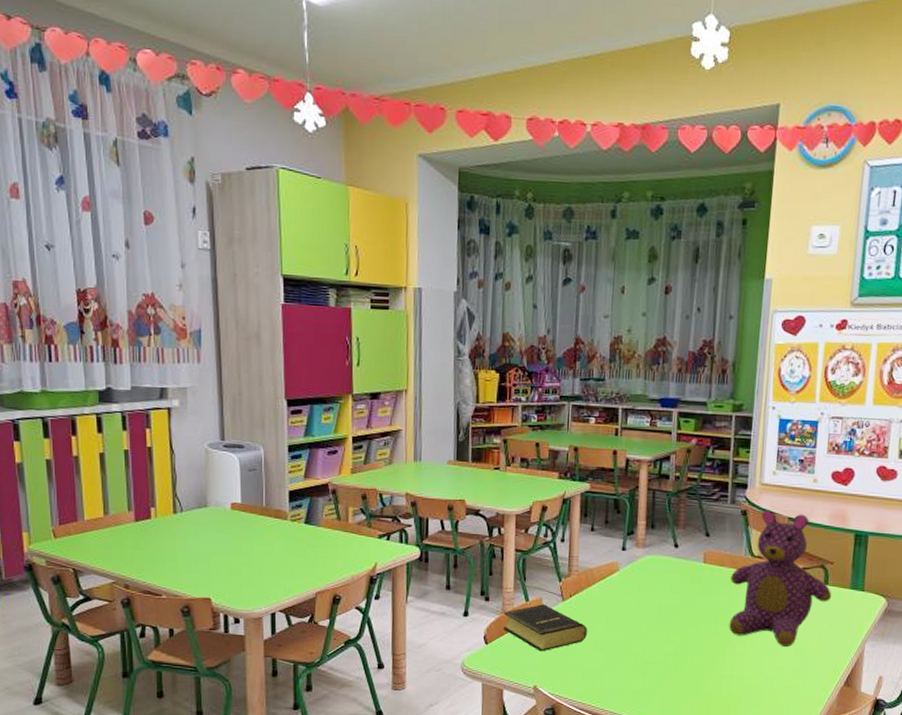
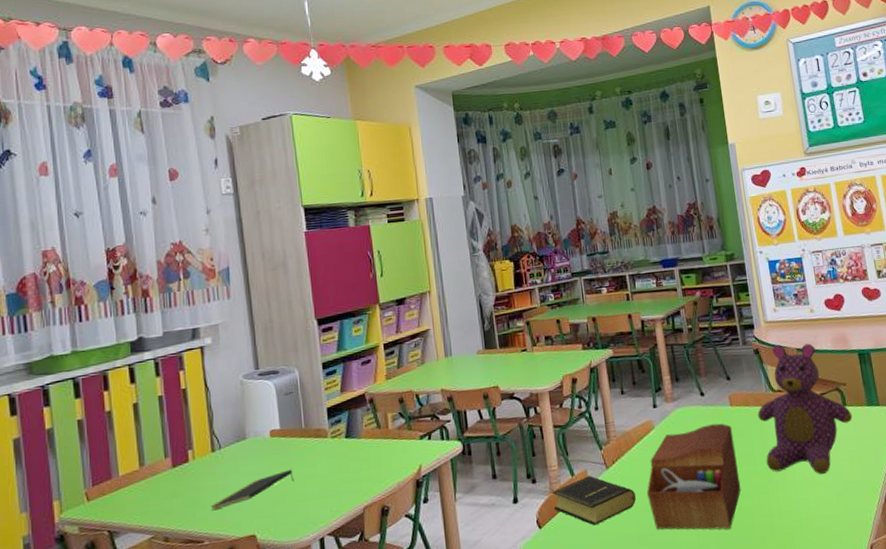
notepad: none [169,543,251,569] -> present [210,469,294,511]
sewing box: none [599,577,701,680] -> present [646,423,741,530]

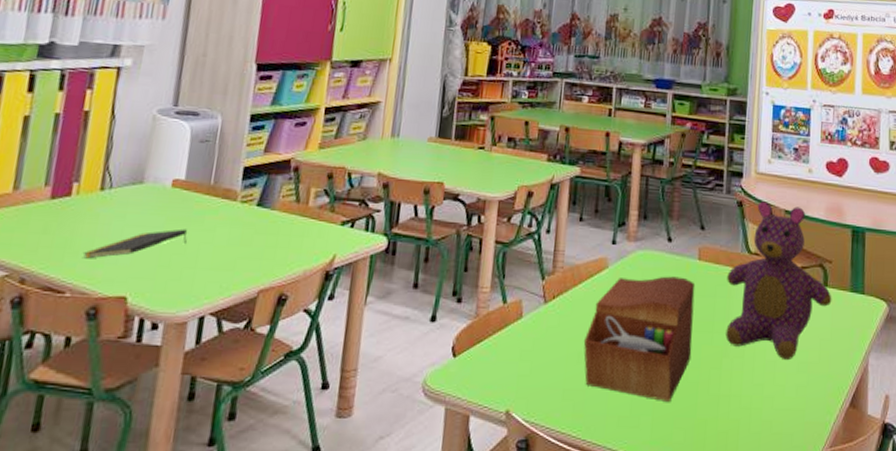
book: present [551,476,636,526] -> none [476,307,571,366]

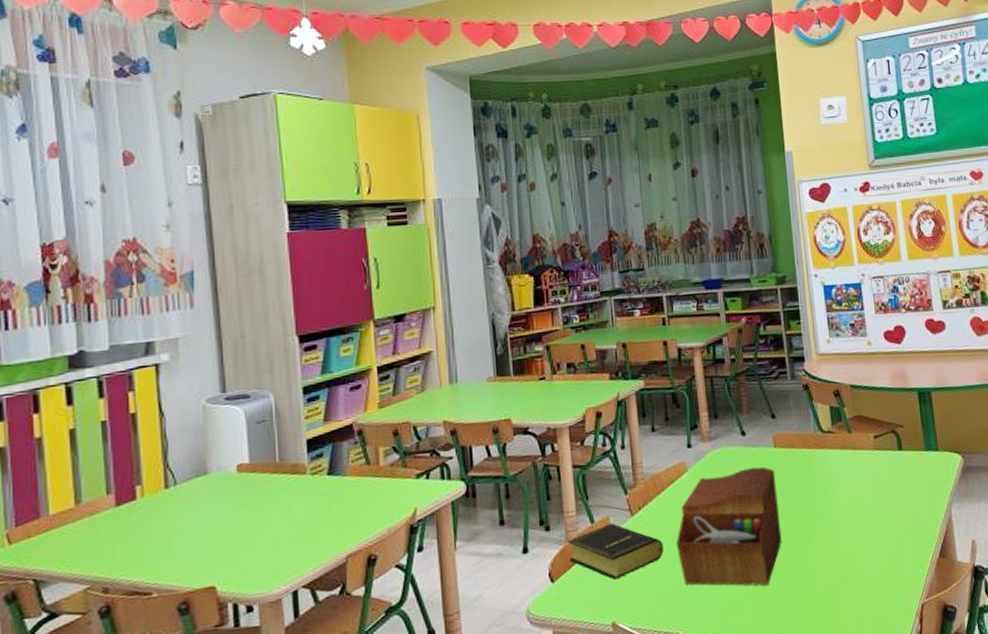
notepad: present [82,228,188,259] -> none [161,510,264,558]
book: none [476,307,571,366] -> present [567,523,663,580]
teddy bear: present [726,201,832,361] -> none [804,379,909,526]

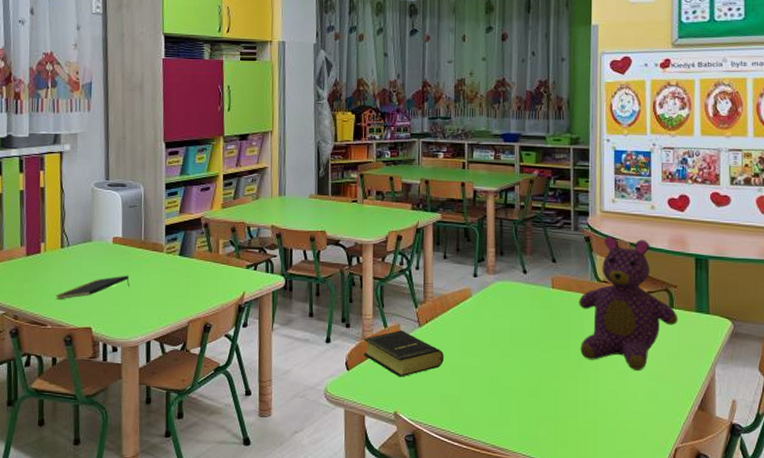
notepad: none [161,510,264,558] -> present [55,275,130,300]
sewing box: present [675,466,782,586] -> none [455,302,551,405]
teddy bear: none [804,379,909,526] -> present [579,236,678,371]

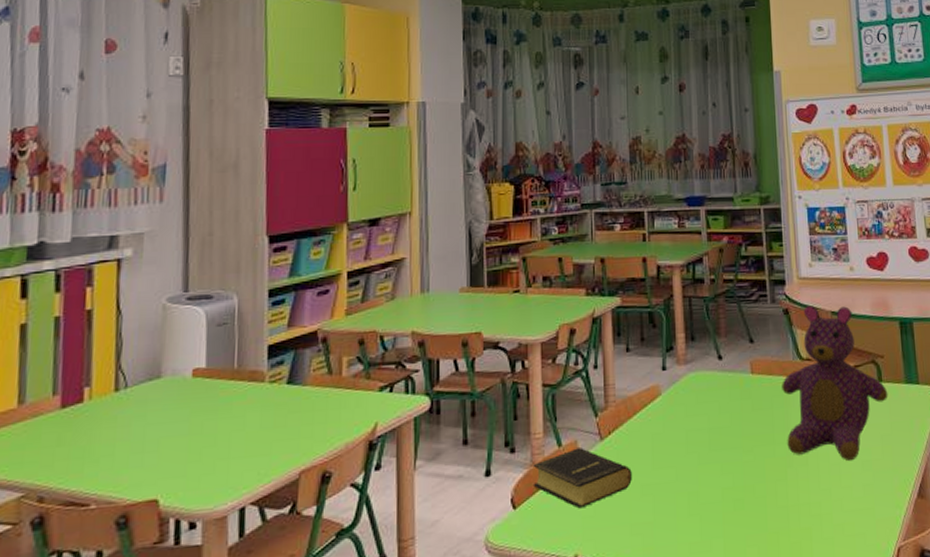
notepad: present [55,275,130,300] -> none [103,419,216,466]

